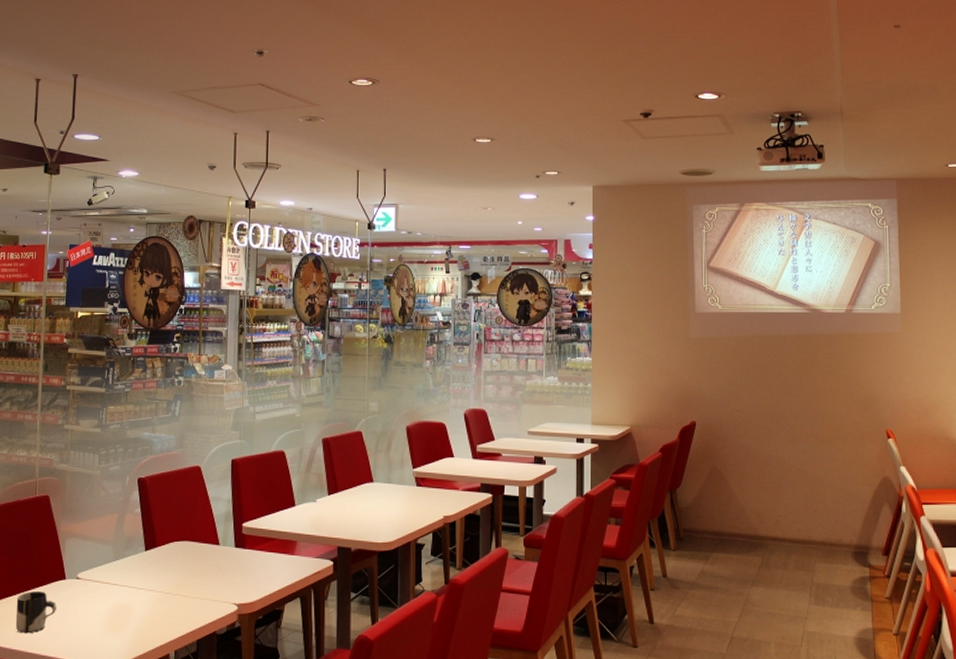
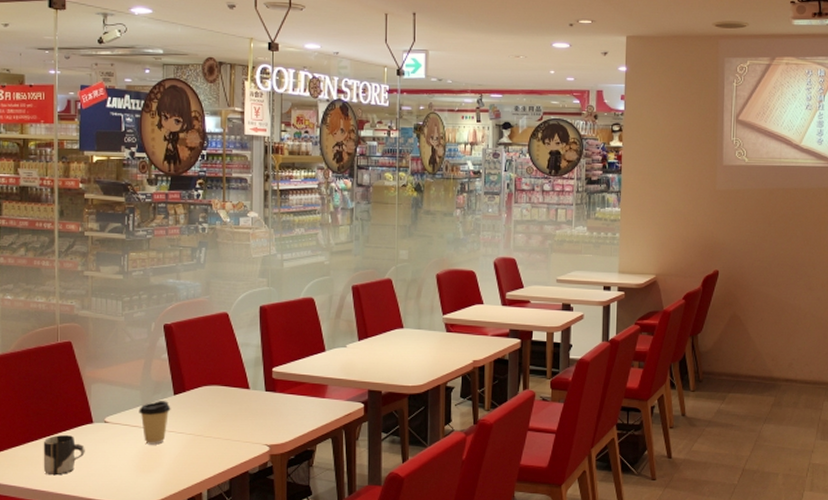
coffee cup: none [110,557,142,603] -> present [139,401,171,445]

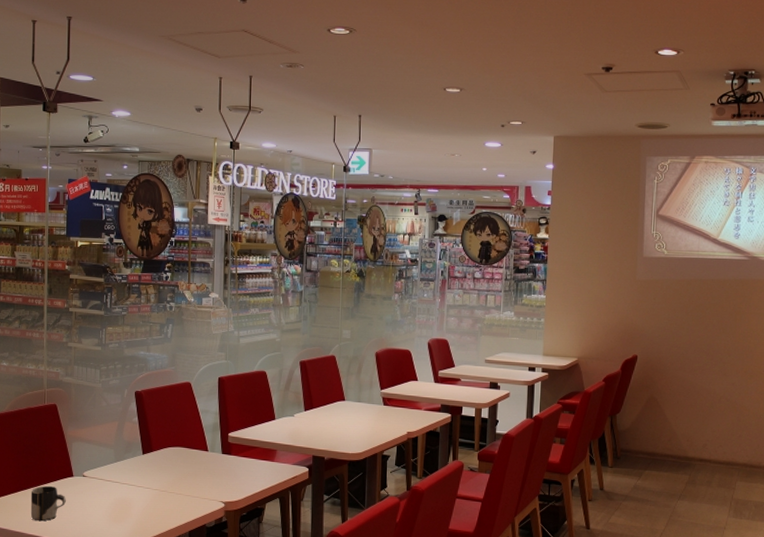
coffee cup: present [139,401,171,445] -> none [112,459,140,498]

